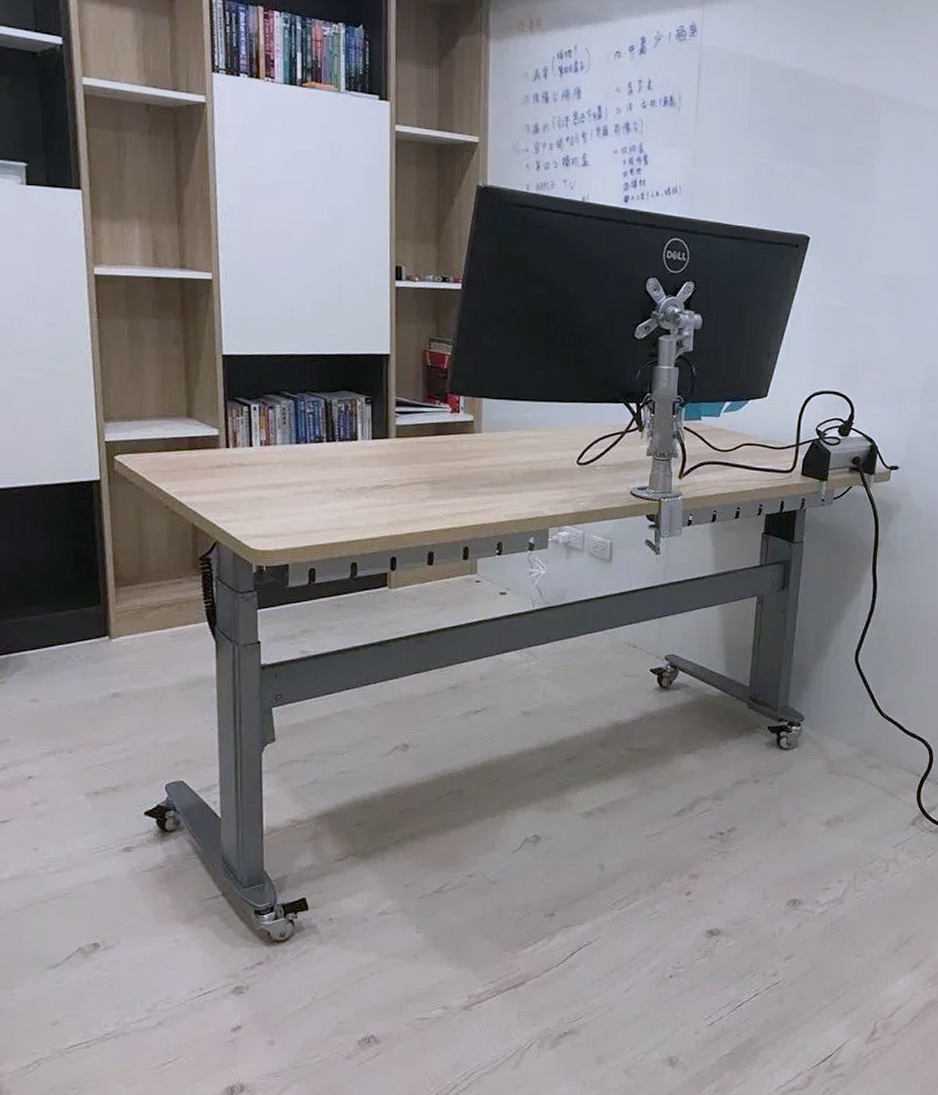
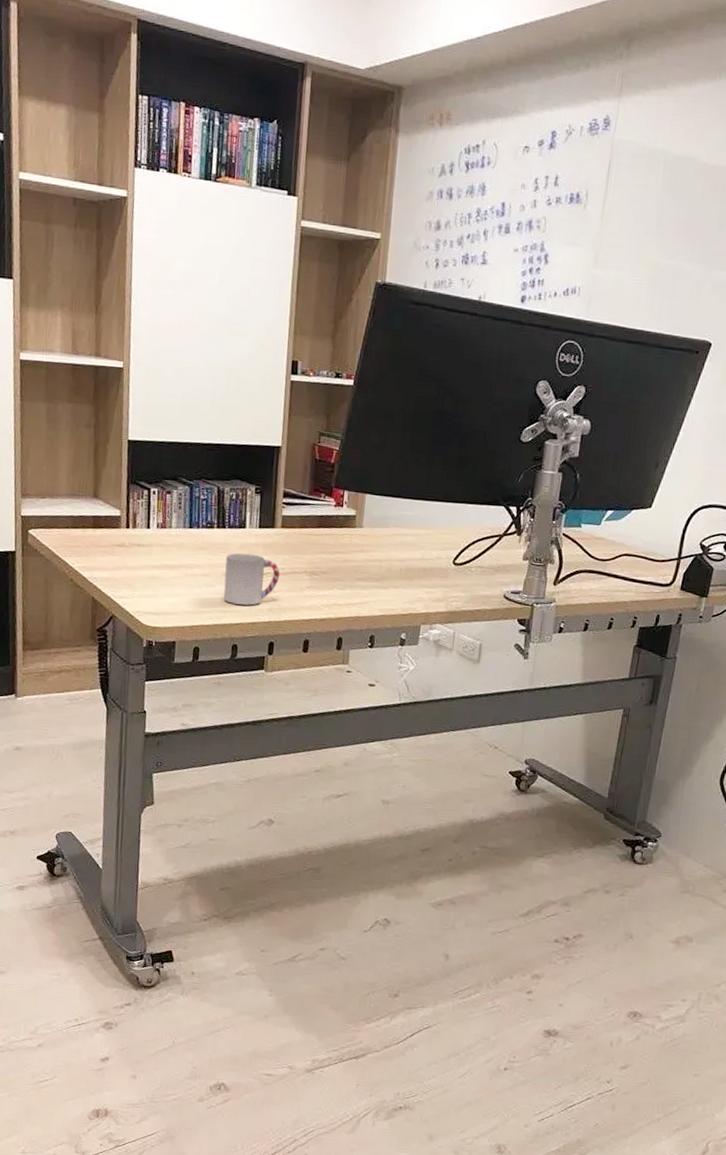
cup: none [338,466,398,521] -> present [223,552,280,606]

